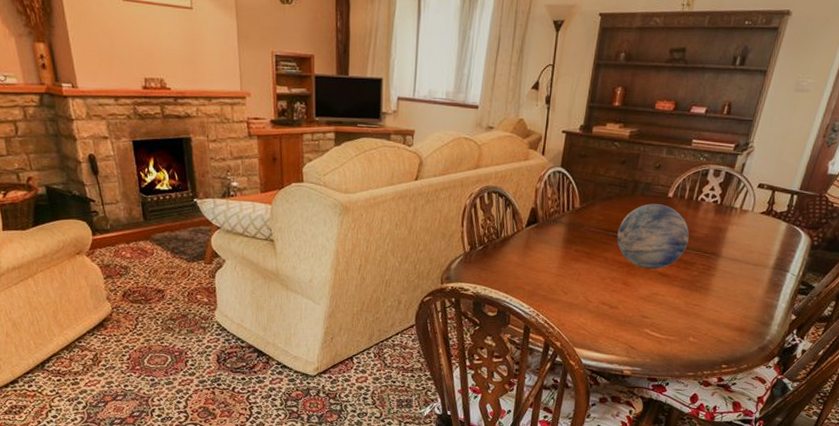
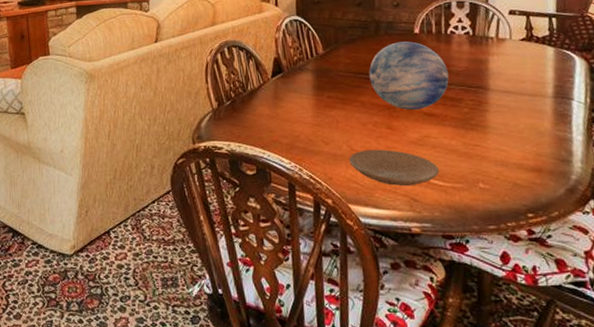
plate: none [582,301,660,336] -> present [349,149,440,187]

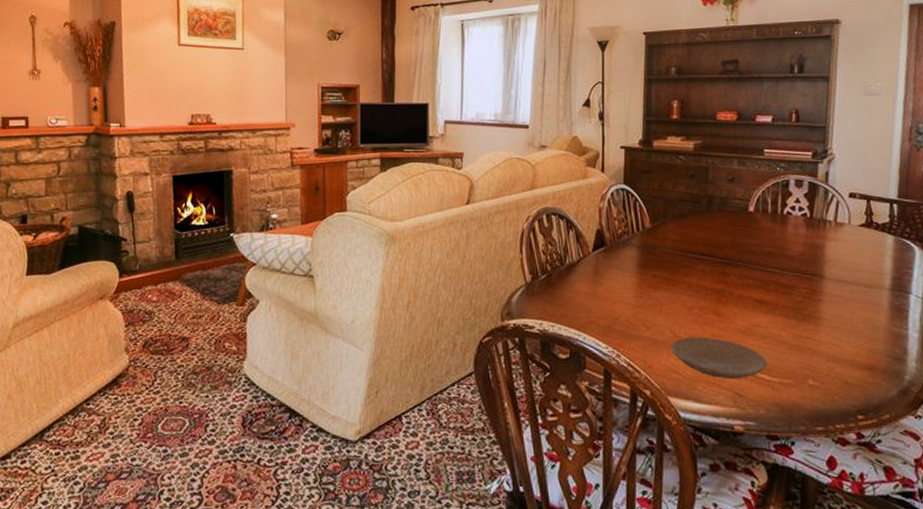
decorative orb: present [369,41,449,110] -> none [698,220,783,295]

